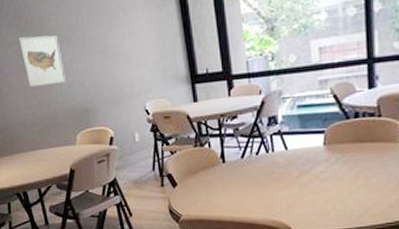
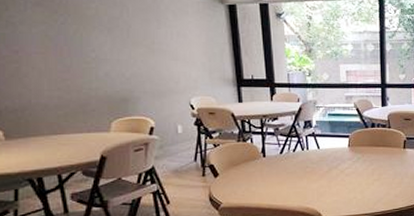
wall art: present [18,35,67,88] -> none [46,18,104,71]

